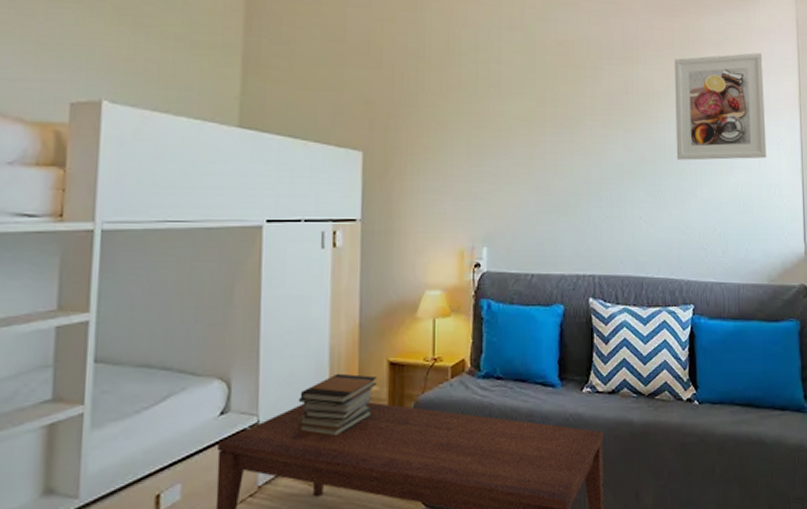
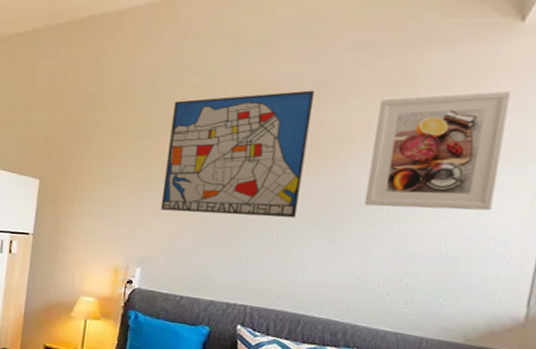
wall art: none [499,49,625,179] -> present [160,90,315,218]

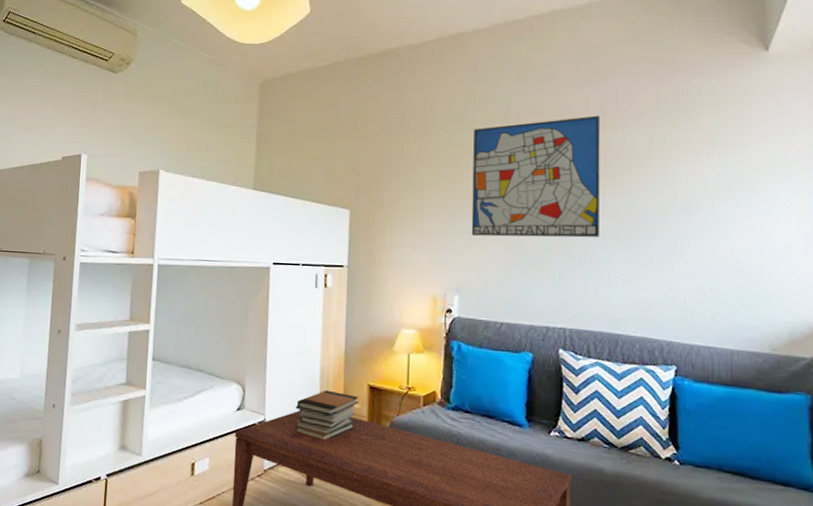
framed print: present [364,90,512,211] -> none [659,112,772,223]

